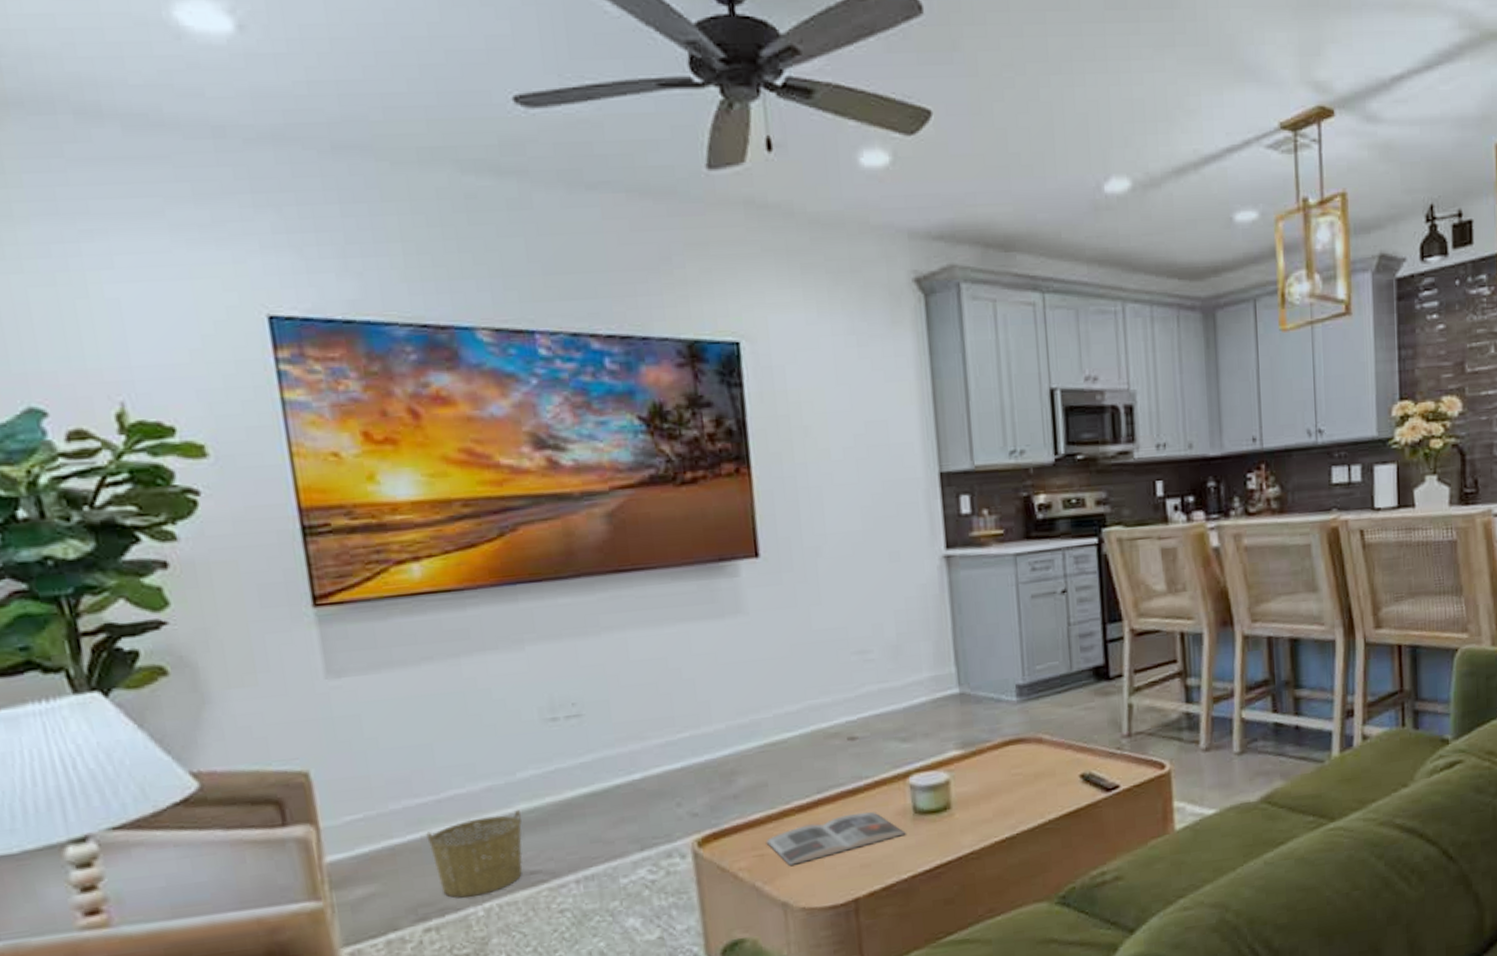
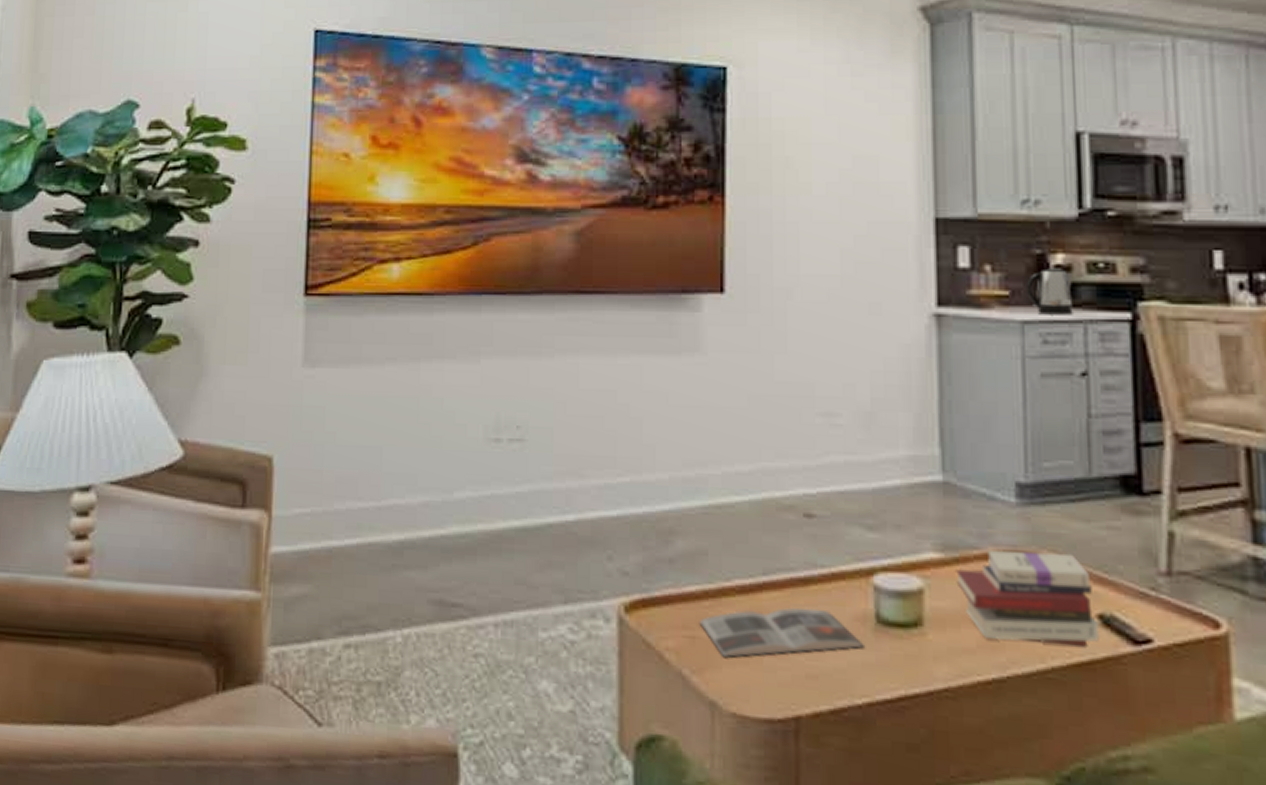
basket: present [426,810,523,898] -> none [362,532,453,619]
books: none [974,733,1082,809] -> present [956,551,1099,647]
kettle: none [1017,506,1054,547] -> present [1026,268,1073,315]

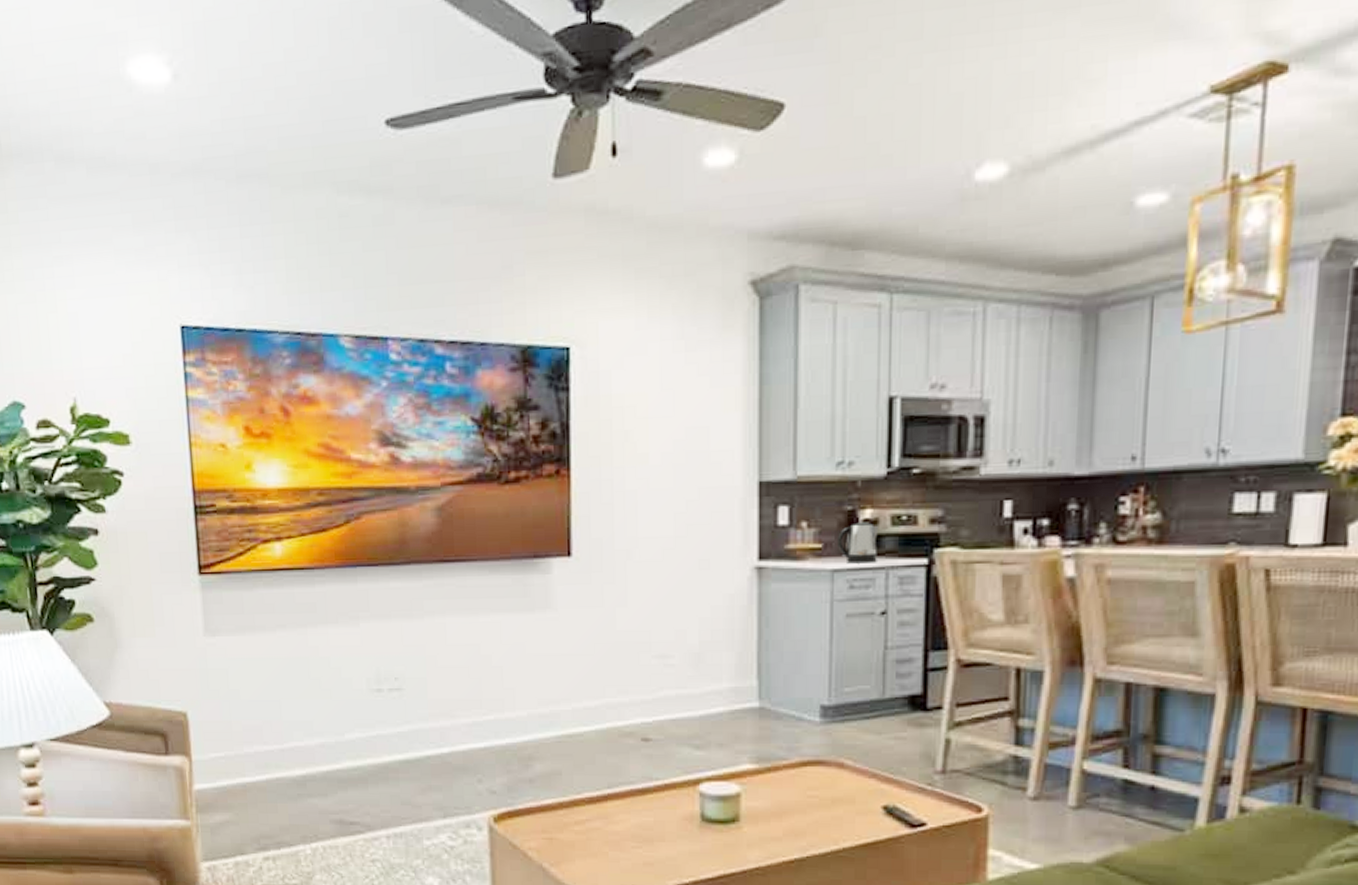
magazine: present [699,607,864,658] -> none [555,812,691,853]
books: present [956,551,1099,647] -> none [768,760,883,831]

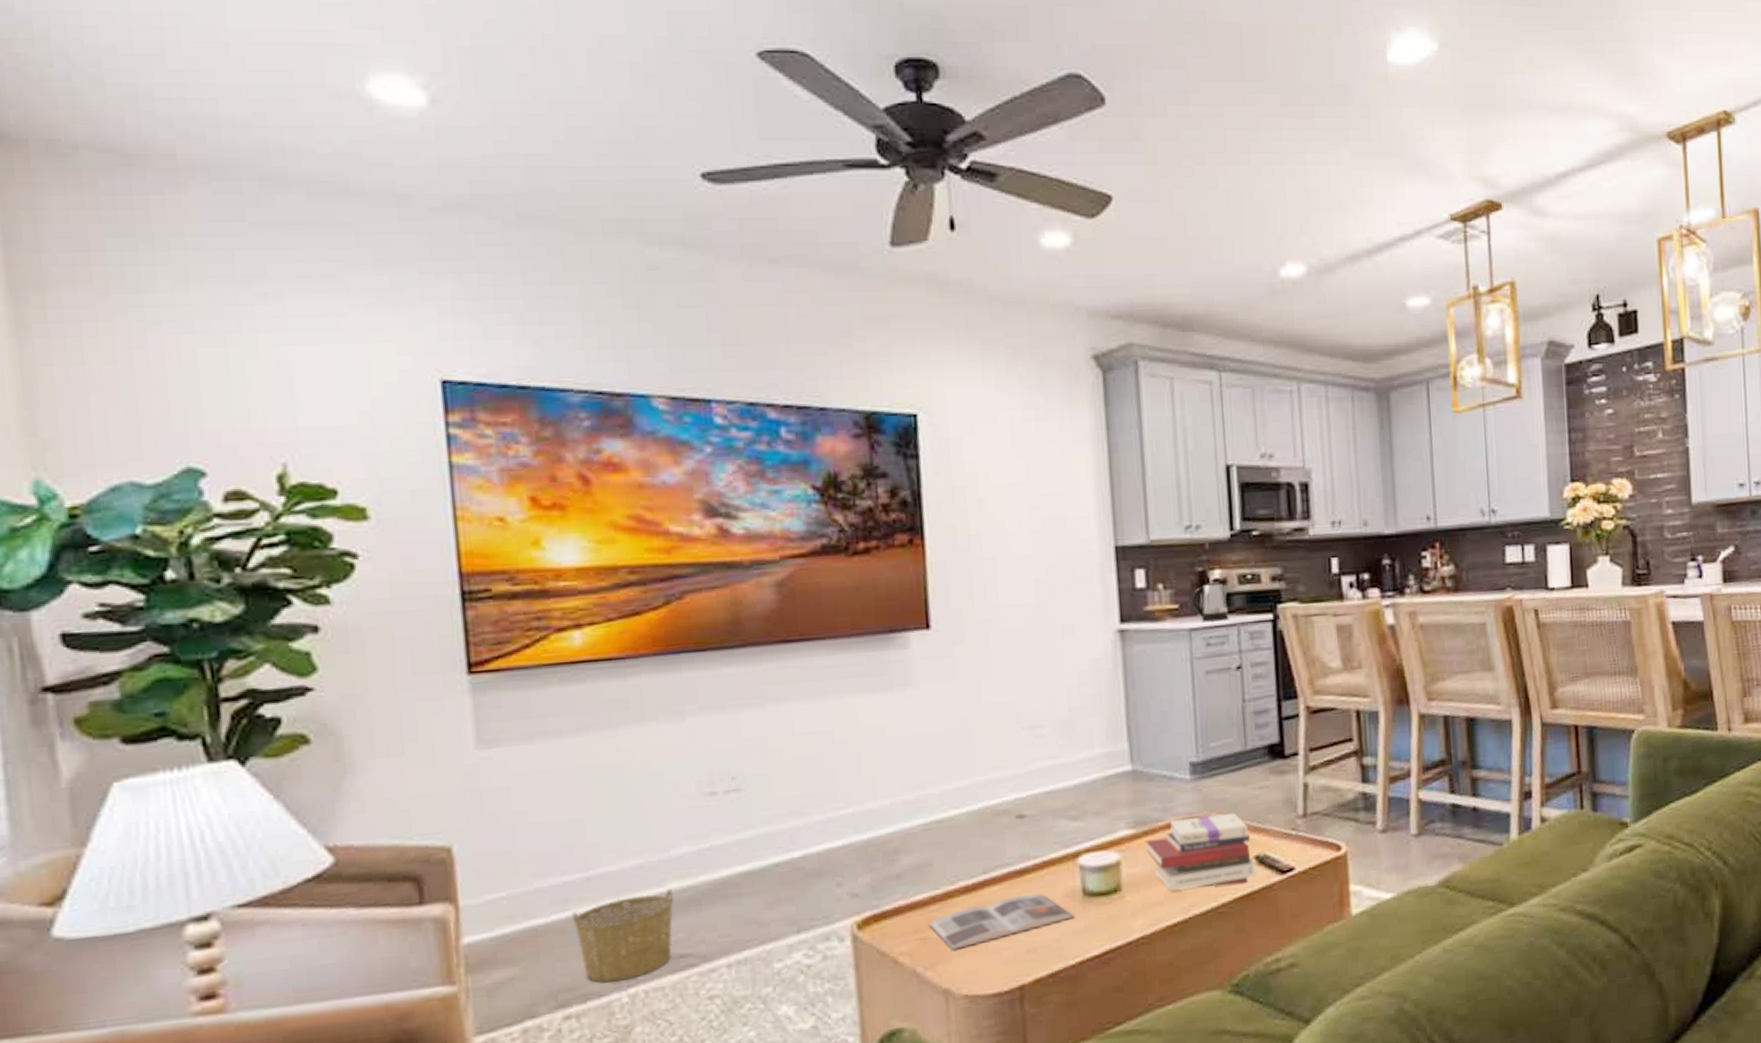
basket: none [271,767,347,836] -> present [572,889,674,983]
magazine: none [555,812,691,853] -> present [928,893,1074,950]
books: none [768,760,883,831] -> present [1145,812,1256,891]

